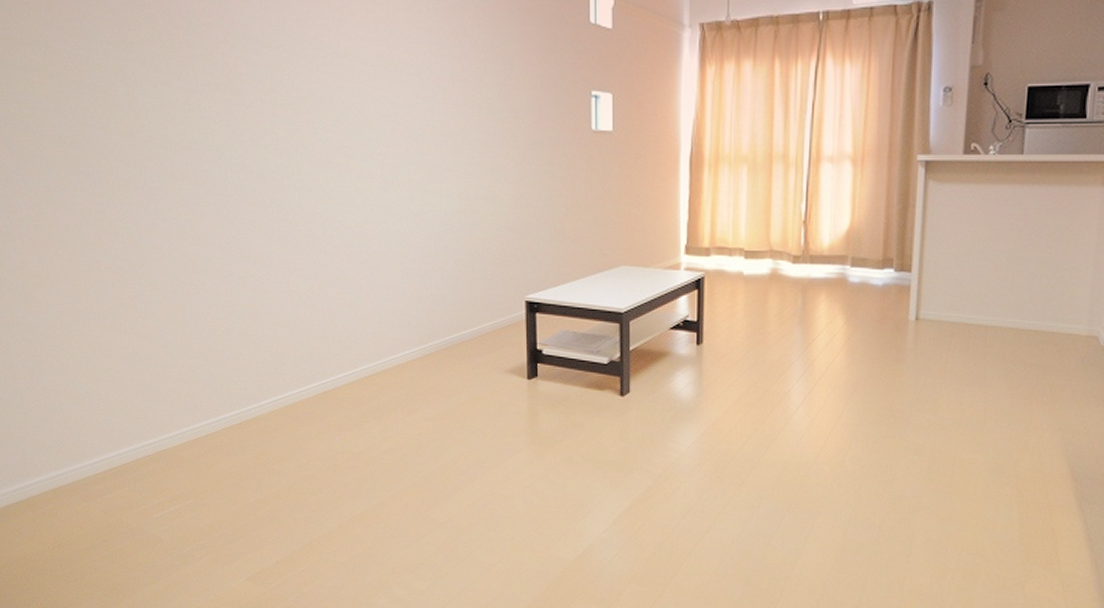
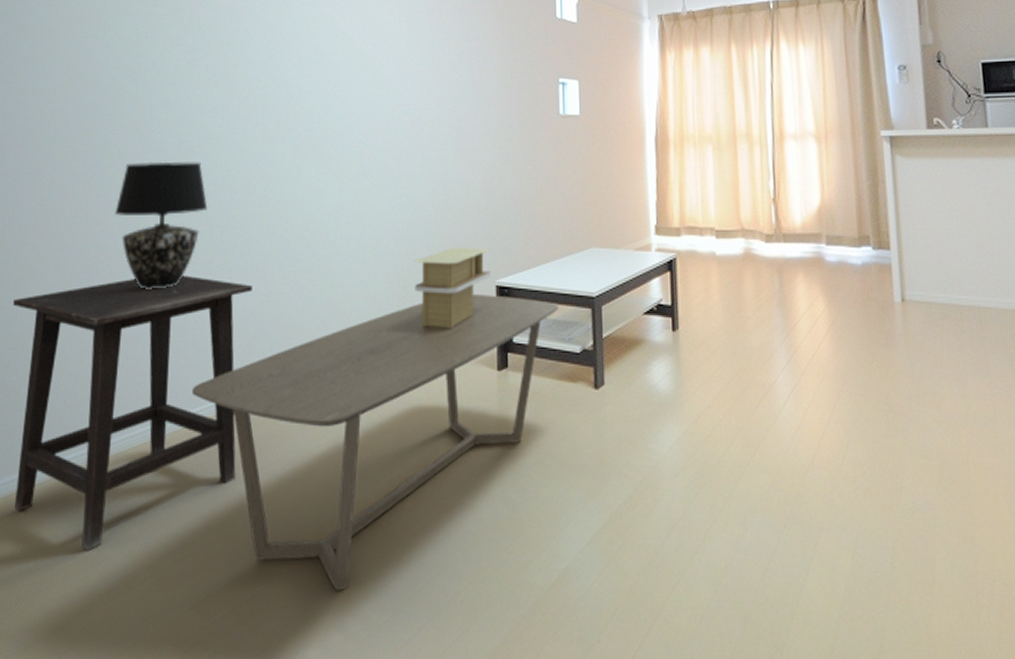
side table: none [26,287,278,534] -> present [12,275,252,550]
table lamp: none [122,170,222,301] -> present [115,161,208,289]
coffee table: none [226,309,588,565] -> present [191,295,560,592]
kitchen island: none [443,263,521,342] -> present [415,247,492,329]

